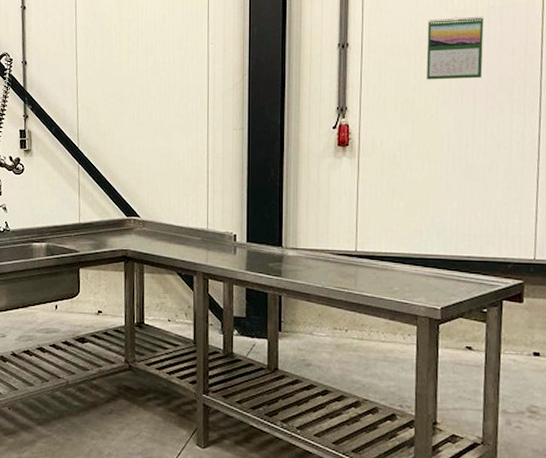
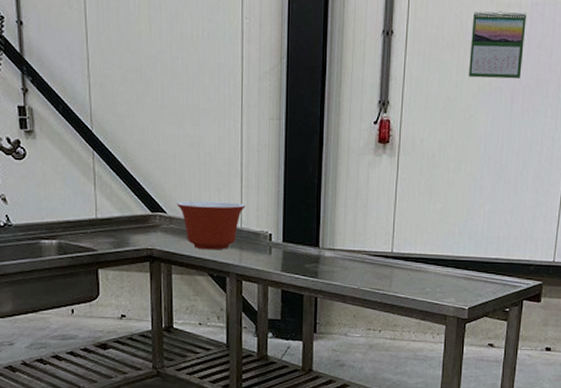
mixing bowl: none [149,205,212,251] -> present [176,200,246,250]

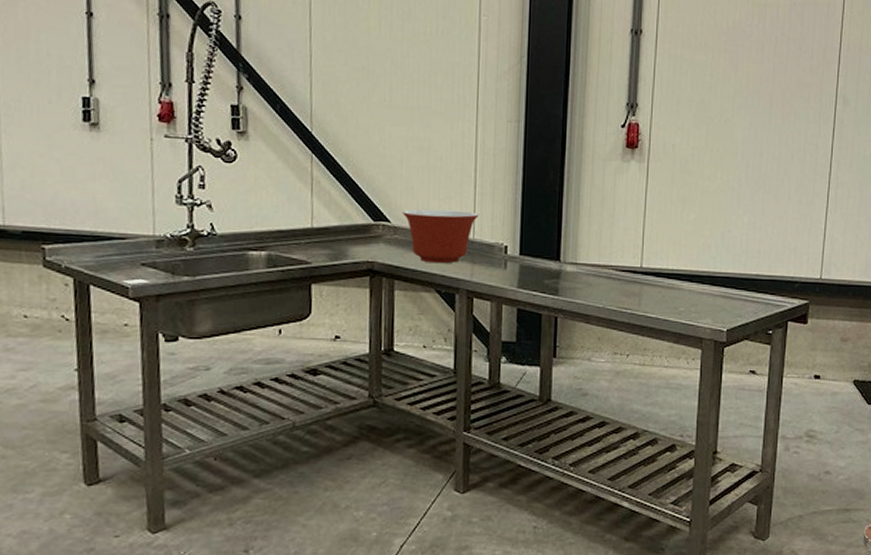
calendar: present [469,10,526,79] -> none [724,10,784,82]

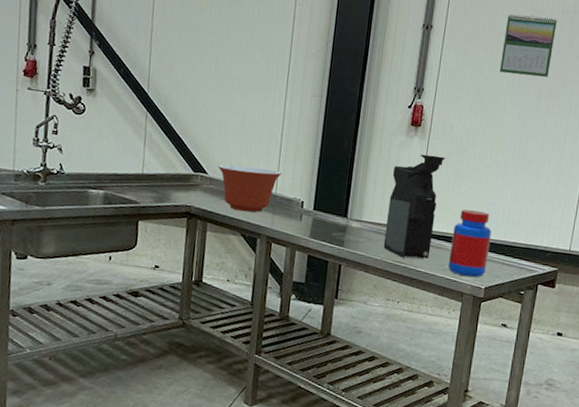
coffee maker: none [605,180,670,303] -> present [383,154,446,259]
jar: none [682,241,730,319] -> present [447,209,492,278]
calendar: none [724,10,784,82] -> present [500,14,557,78]

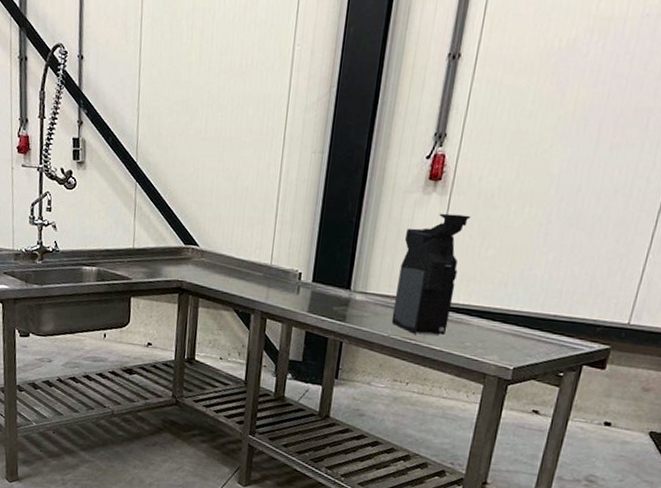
mixing bowl: present [217,164,283,212] -> none [209,235,278,286]
jar: present [447,209,492,278] -> none [468,277,526,357]
calendar: present [500,14,557,78] -> none [547,25,633,108]

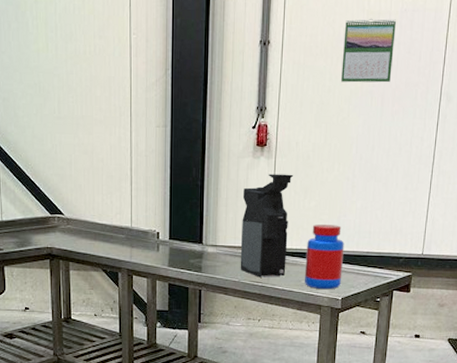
jar: none [468,277,526,357] -> present [304,224,344,290]
calendar: none [547,25,633,108] -> present [341,18,396,83]

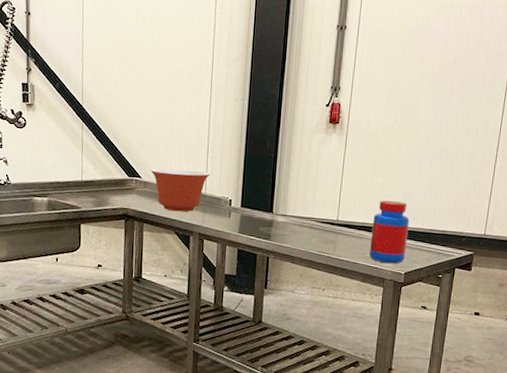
mixing bowl: none [73,203,136,248] -> present [150,168,211,212]
coffee maker: present [240,174,294,278] -> none [307,150,364,249]
calendar: present [341,18,396,83] -> none [413,10,467,71]

